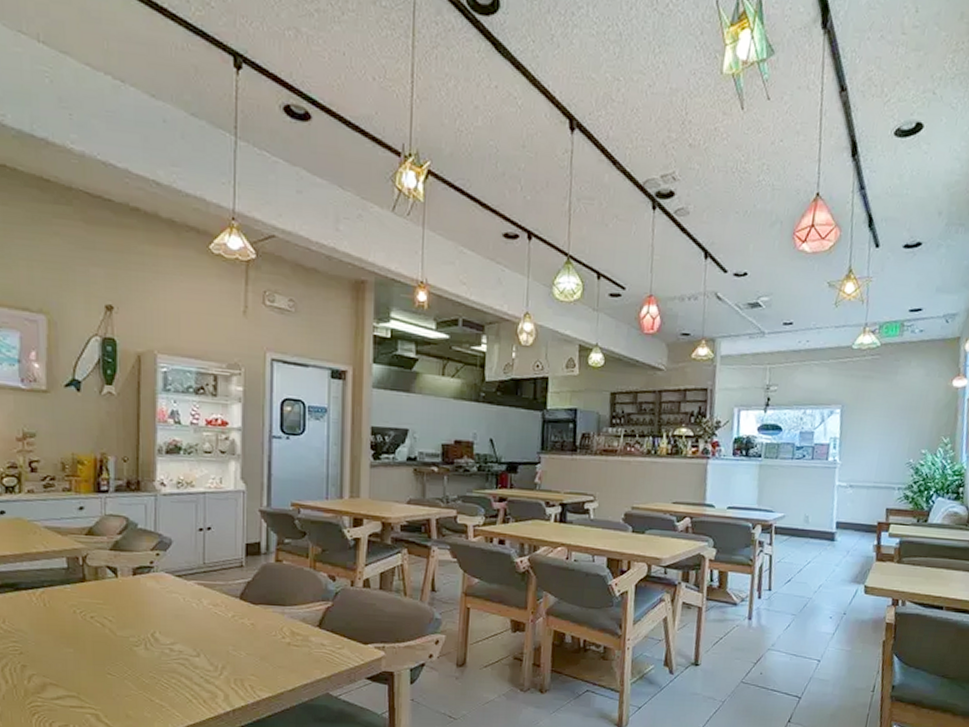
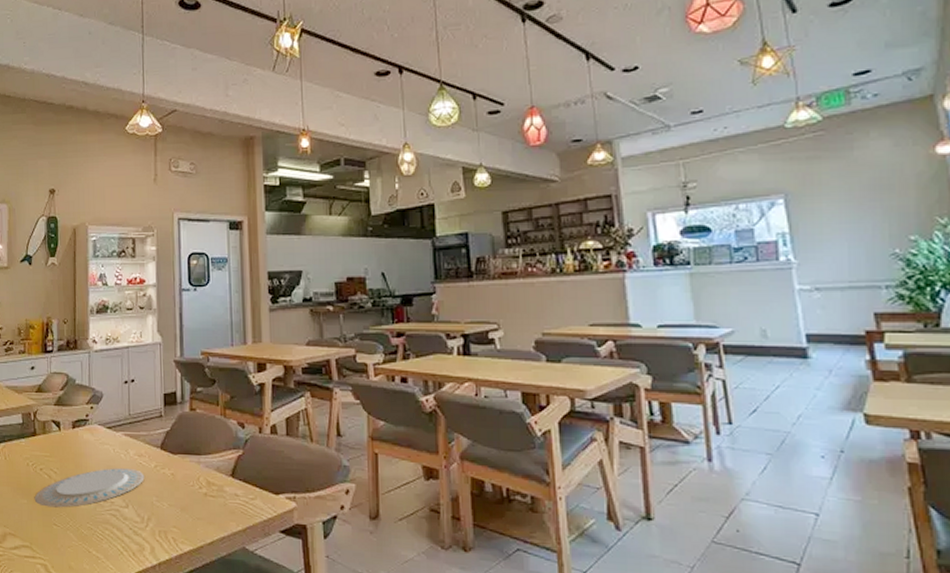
plate: none [82,617,220,657] -> present [34,468,145,508]

